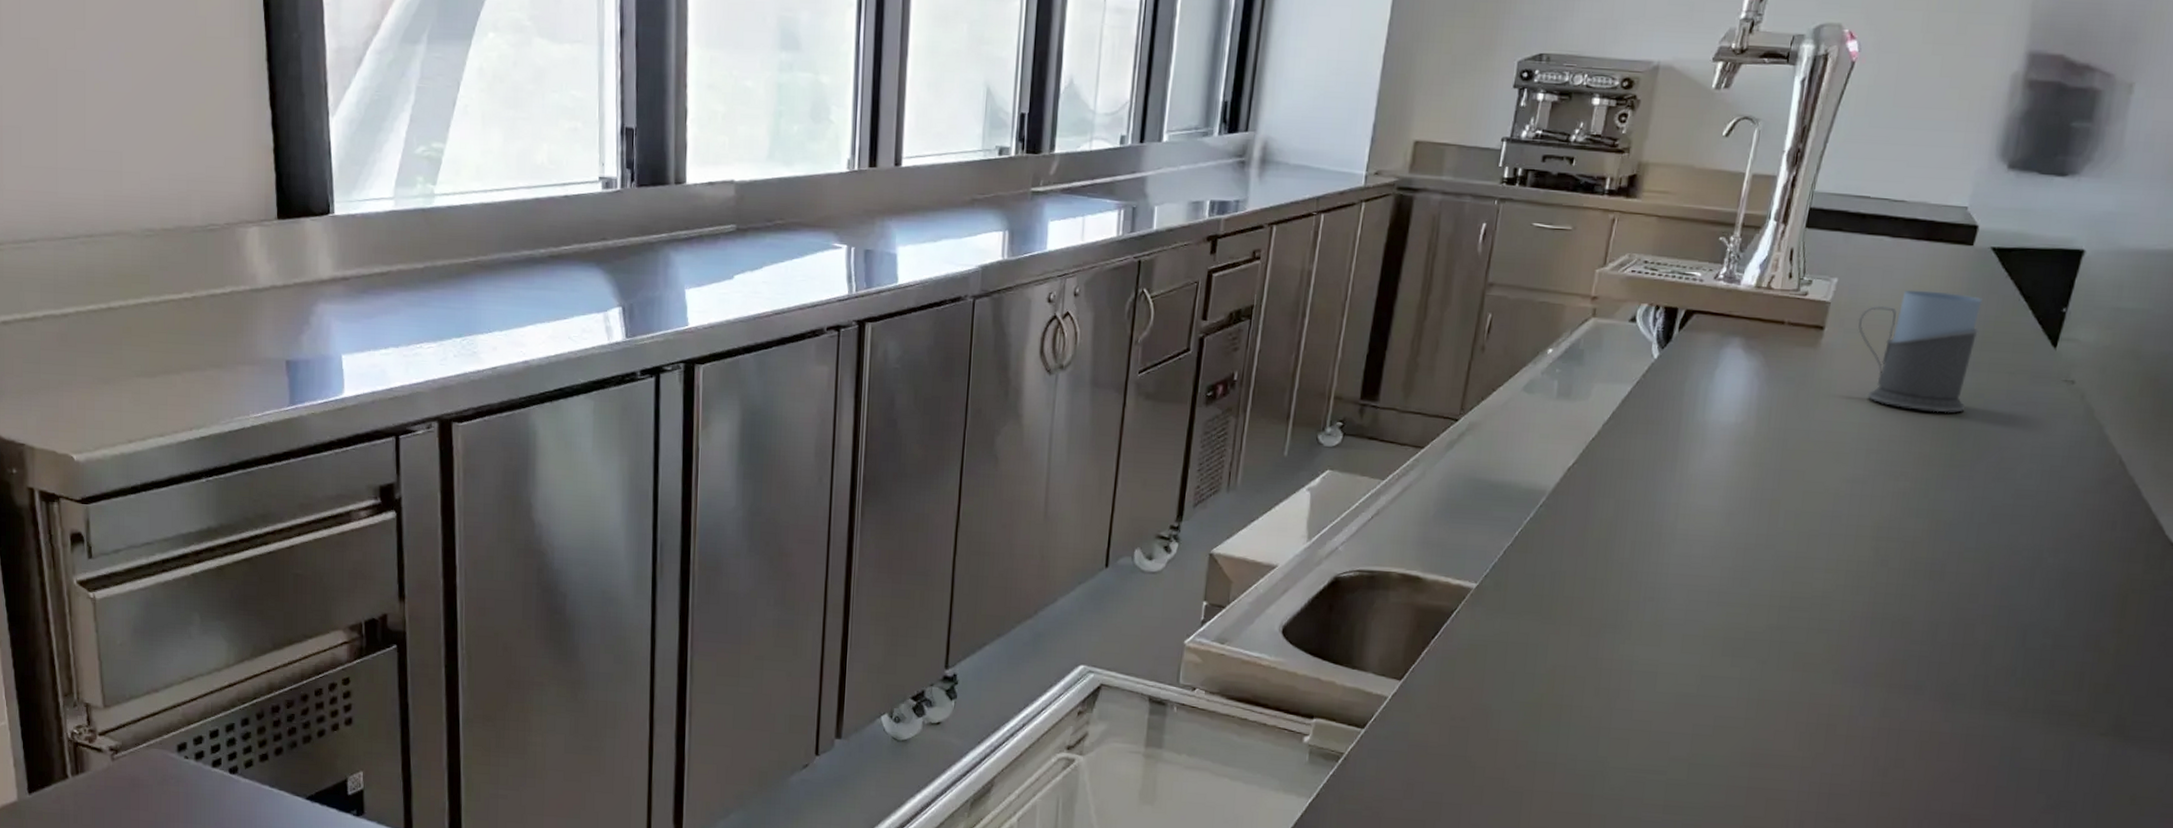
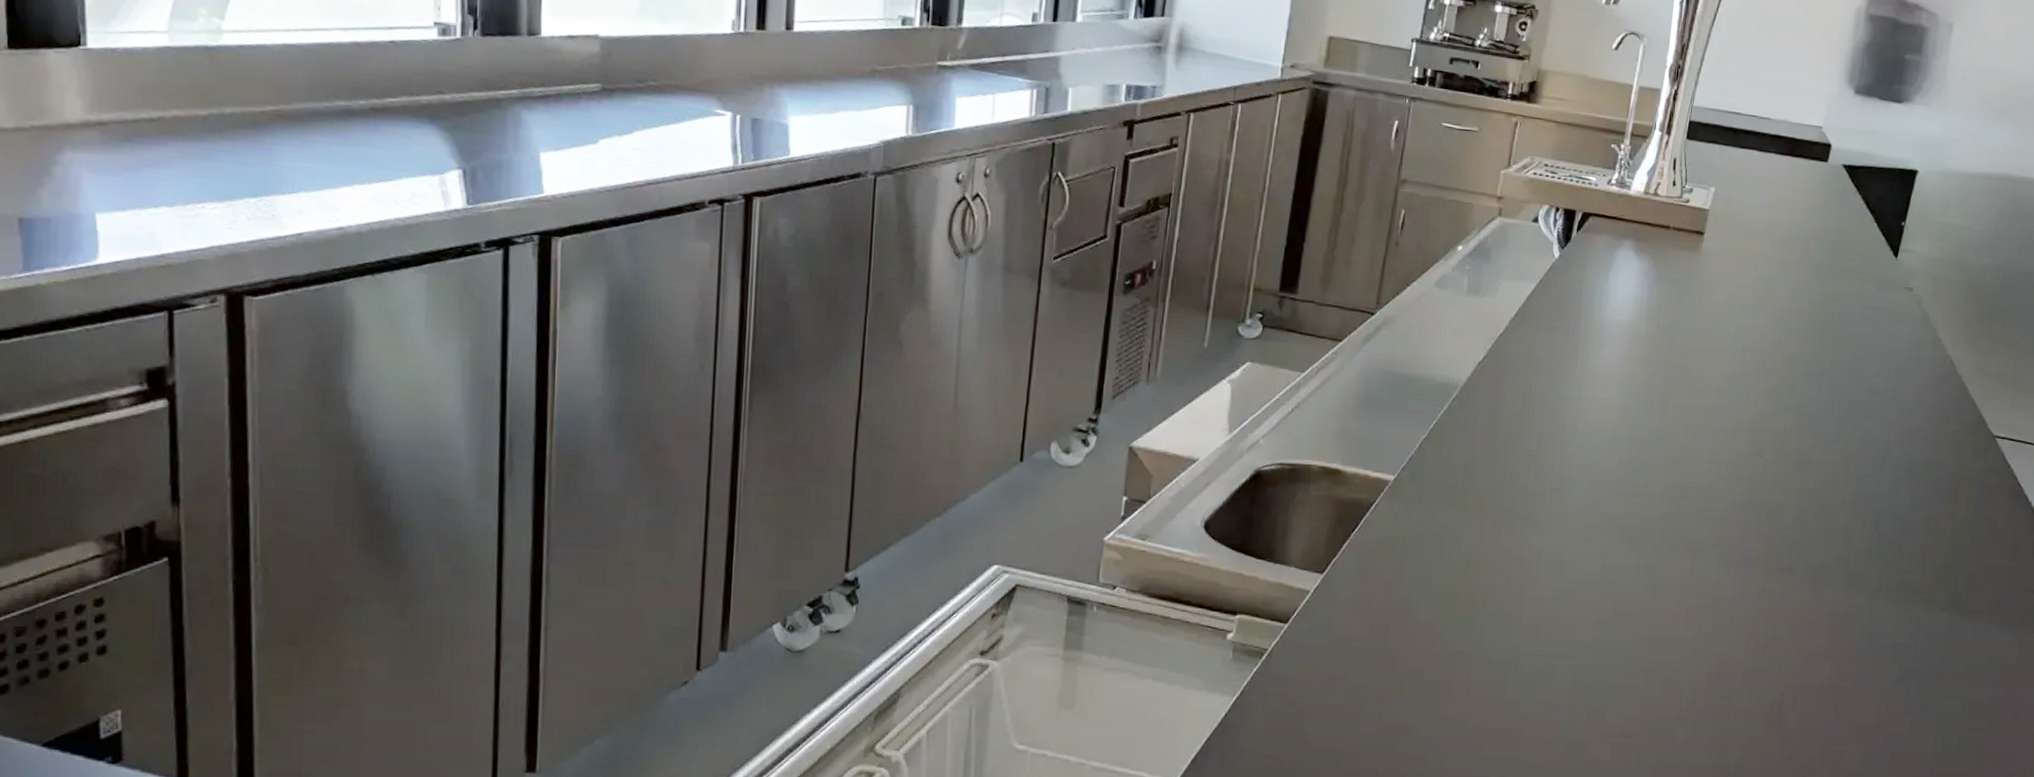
mug: present [1858,290,1982,413] -> none [1733,201,1836,316]

